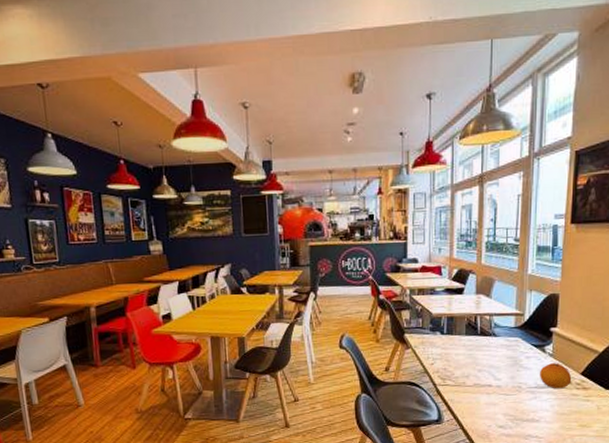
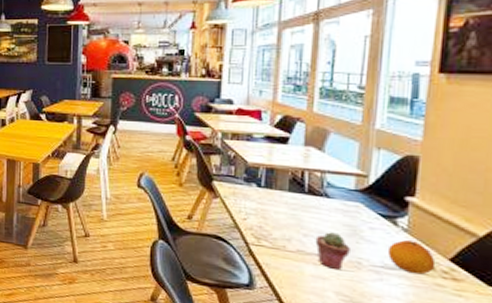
potted succulent: none [487,365,513,395] -> present [315,232,350,269]

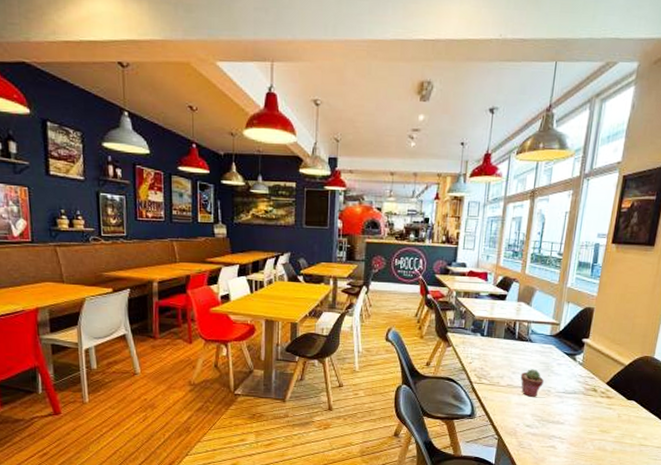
fruit: present [388,240,436,275] -> none [568,371,598,396]

